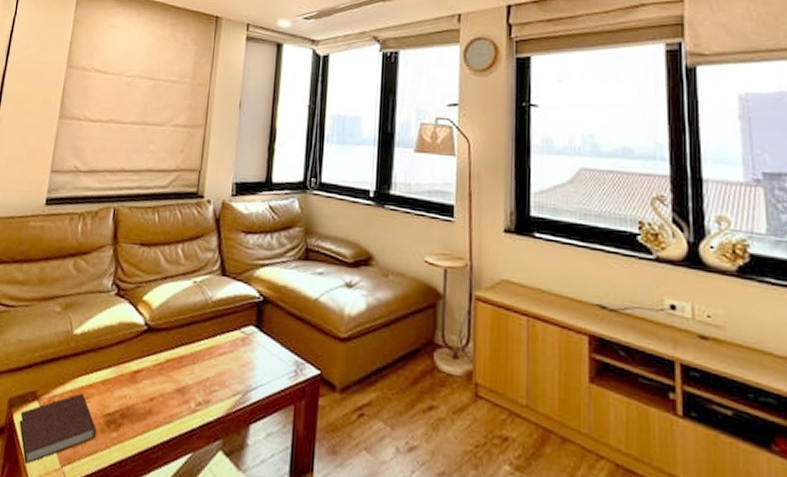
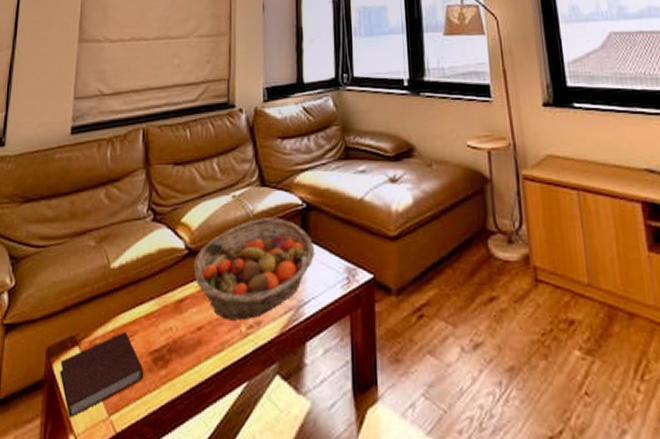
fruit basket: none [151,305,267,397] -> present [194,218,315,321]

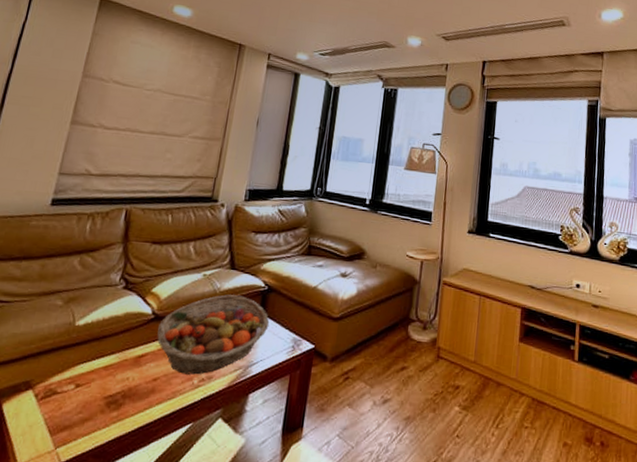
notebook: present [60,332,144,419] -> none [9,379,96,451]

